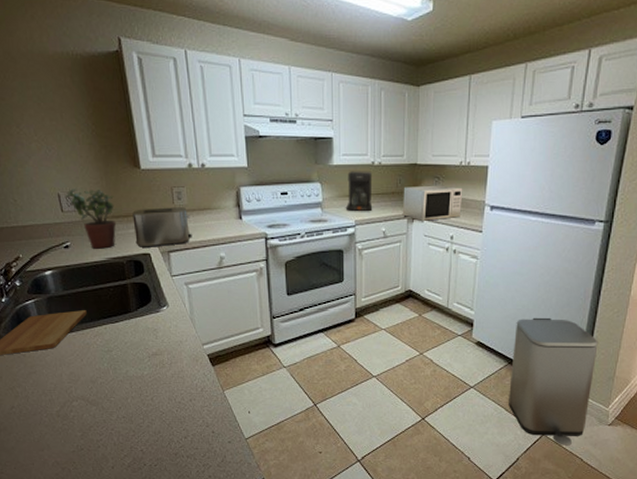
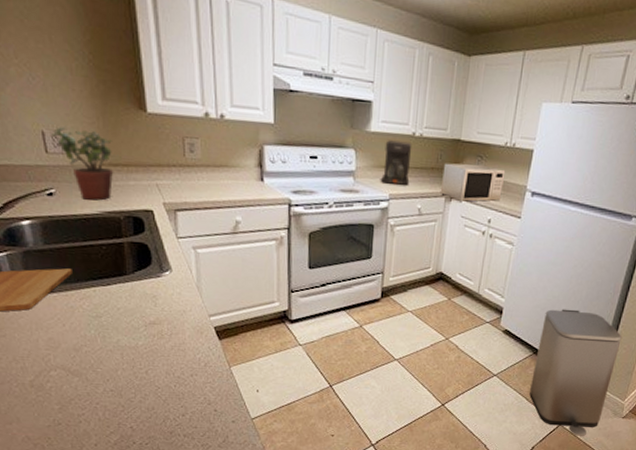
toaster: present [132,207,192,249] -> none [134,158,205,204]

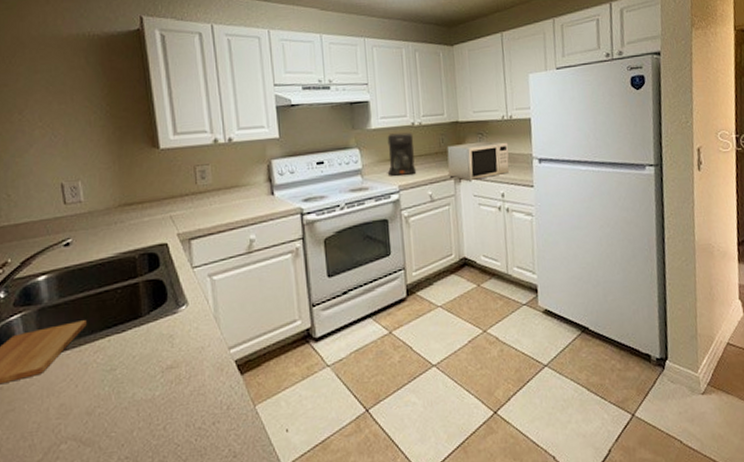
potted plant: present [51,127,113,201] -> none [70,175,128,244]
pedal bin: present [529,309,622,436] -> none [583,273,678,427]

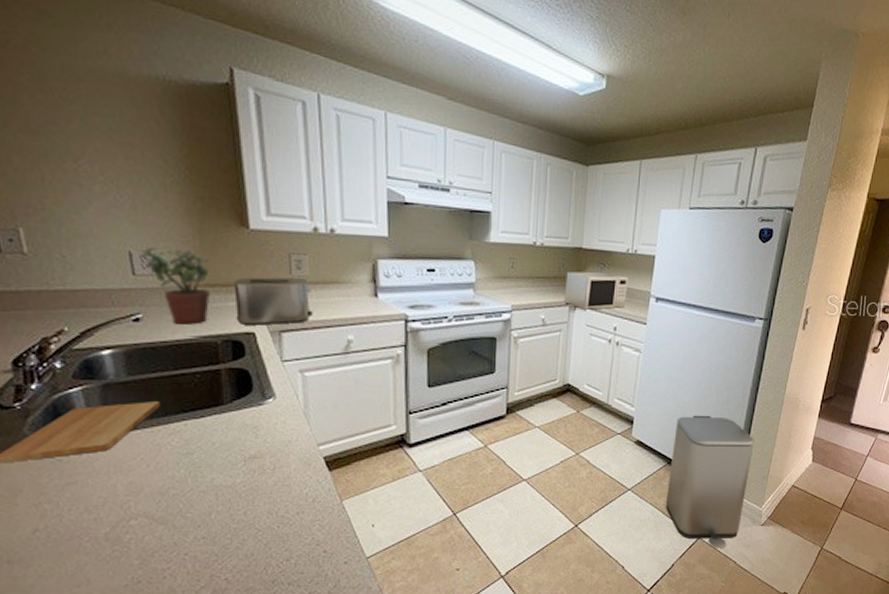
potted plant: none [70,175,128,244] -> present [140,246,210,325]
toaster: none [148,187,218,238] -> present [234,277,313,326]
coffee maker: present [387,132,415,176] -> none [503,250,534,295]
pedal bin: none [583,273,678,427] -> present [666,415,755,549]

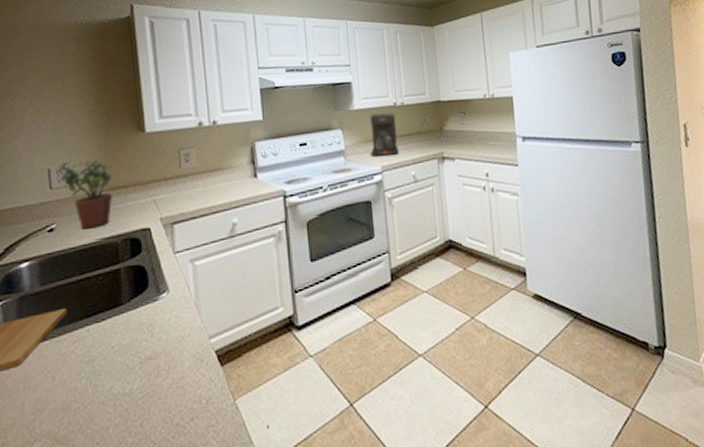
toaster: present [234,277,313,326] -> none [133,170,200,223]
coffee maker: none [503,250,534,295] -> present [369,112,398,157]
microwave: present [563,271,629,310] -> none [429,119,493,160]
pedal bin: present [666,415,755,549] -> none [573,255,680,422]

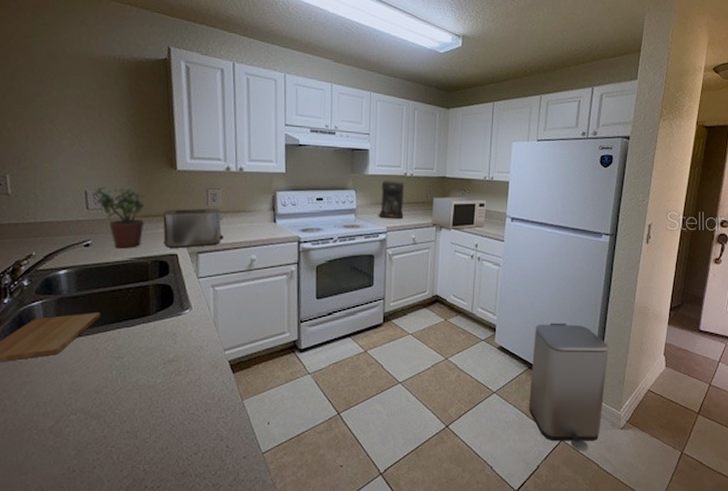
toaster: none [133,170,200,223] -> present [163,208,224,249]
microwave: none [429,119,493,160] -> present [431,196,487,229]
pedal bin: none [573,255,680,422] -> present [529,323,609,451]

